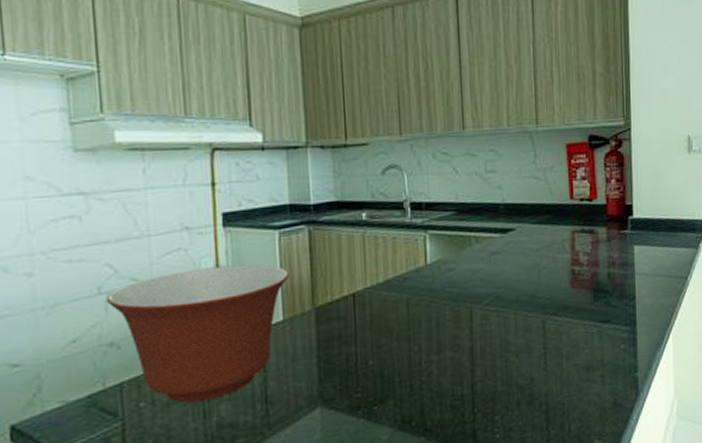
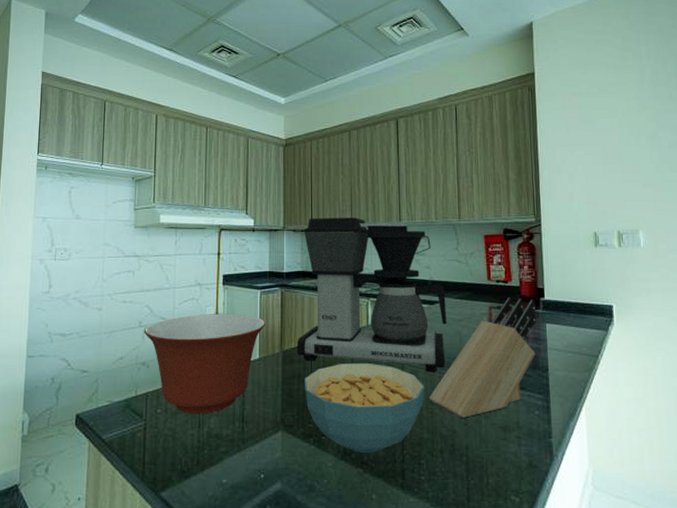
coffee maker: none [333,126,523,317] -> present [296,217,447,372]
cereal bowl: none [346,311,499,419] -> present [304,364,426,453]
knife block: none [503,218,625,363] -> present [429,298,537,418]

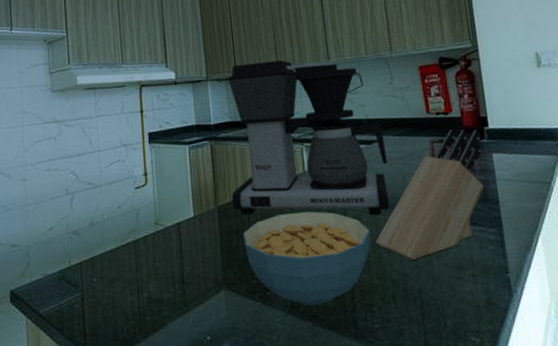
mixing bowl: present [143,314,265,414] -> none [71,172,197,280]

